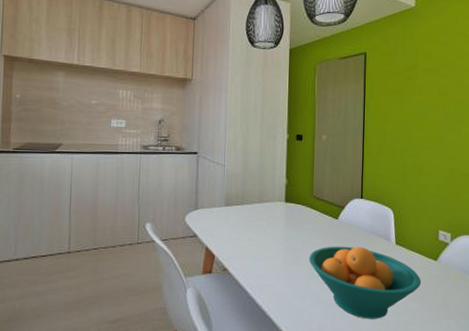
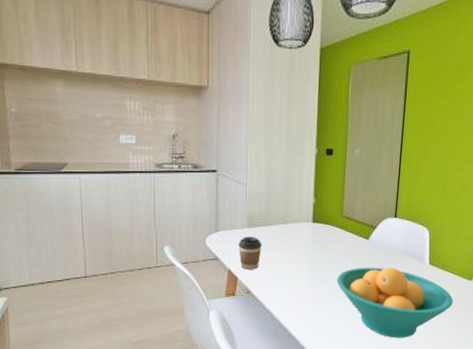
coffee cup: none [216,215,238,247] -> present [238,237,262,270]

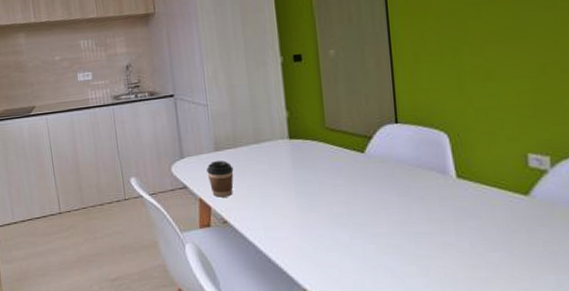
fruit bowl: present [336,267,453,338] -> none [330,184,504,275]

